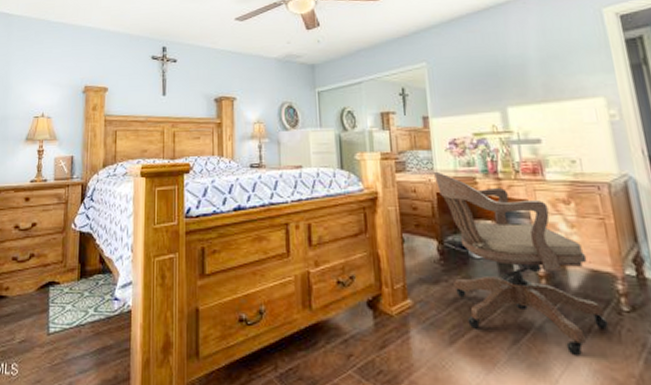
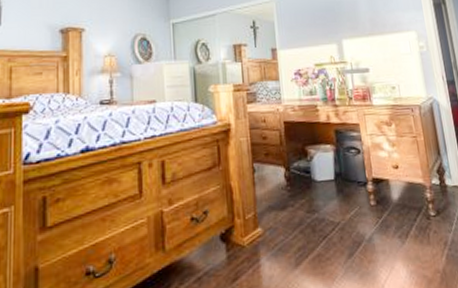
chair: present [433,171,609,355] -> none [280,101,421,260]

